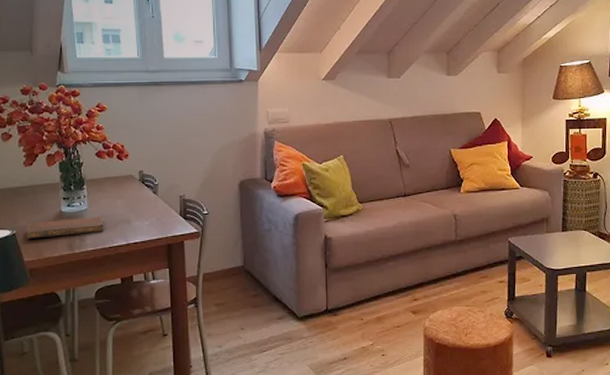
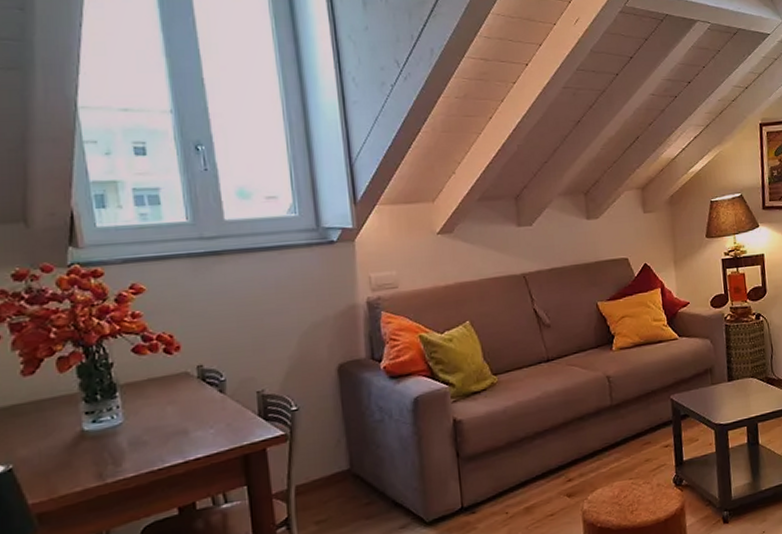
notebook: present [25,217,104,239] -> none [28,430,149,474]

